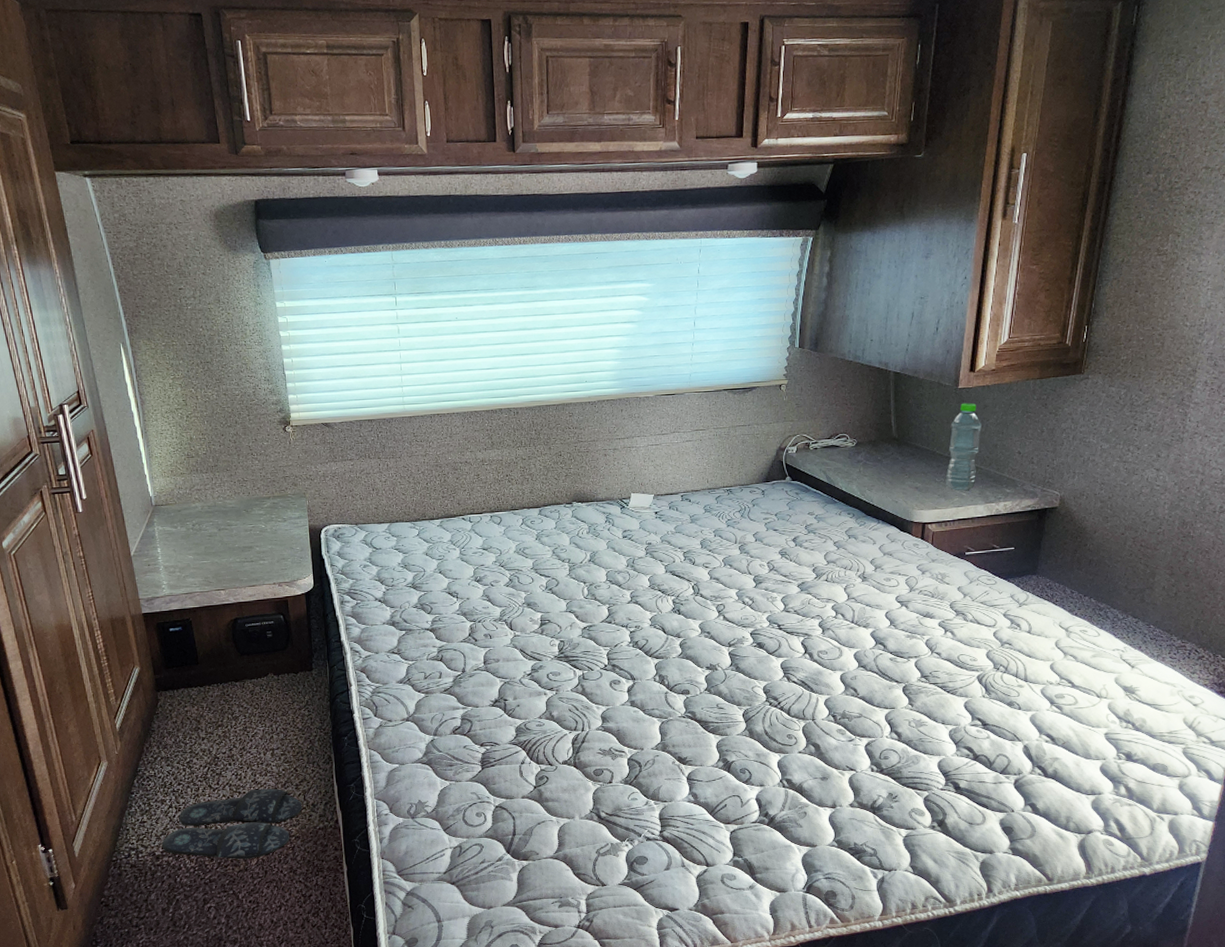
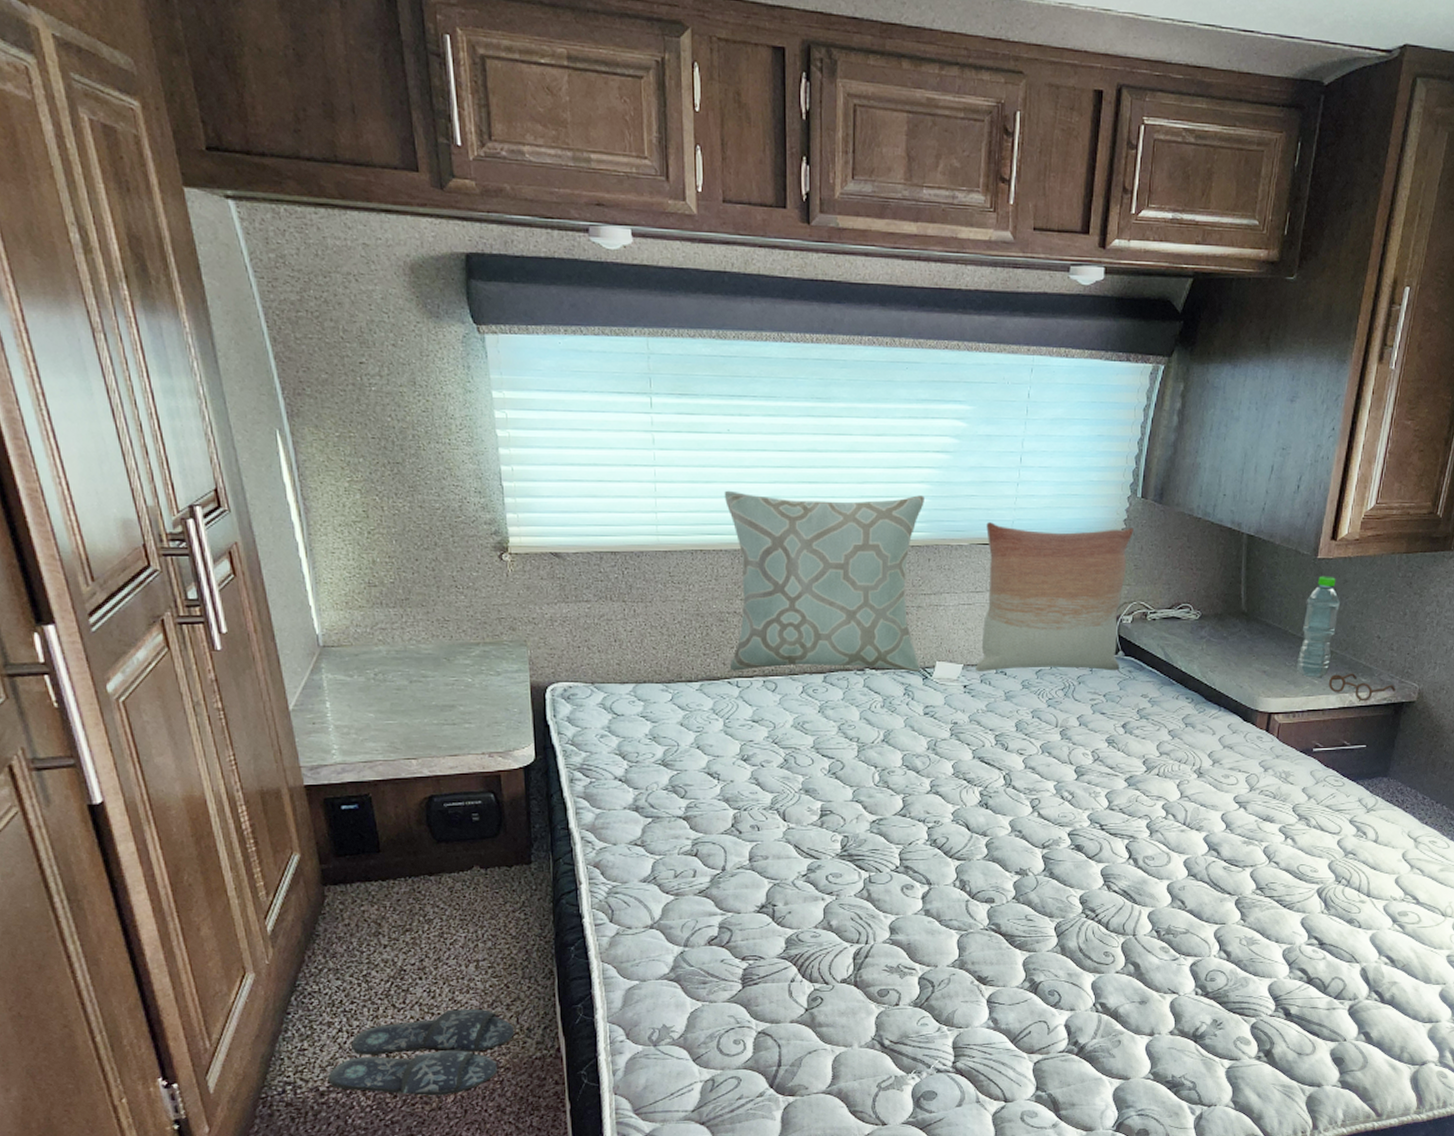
pillow: none [454,358,618,509] -> present [724,490,924,673]
pillow: none [664,373,794,501] -> present [975,522,1134,673]
glasses: none [976,485,1039,510] -> present [1329,673,1397,702]

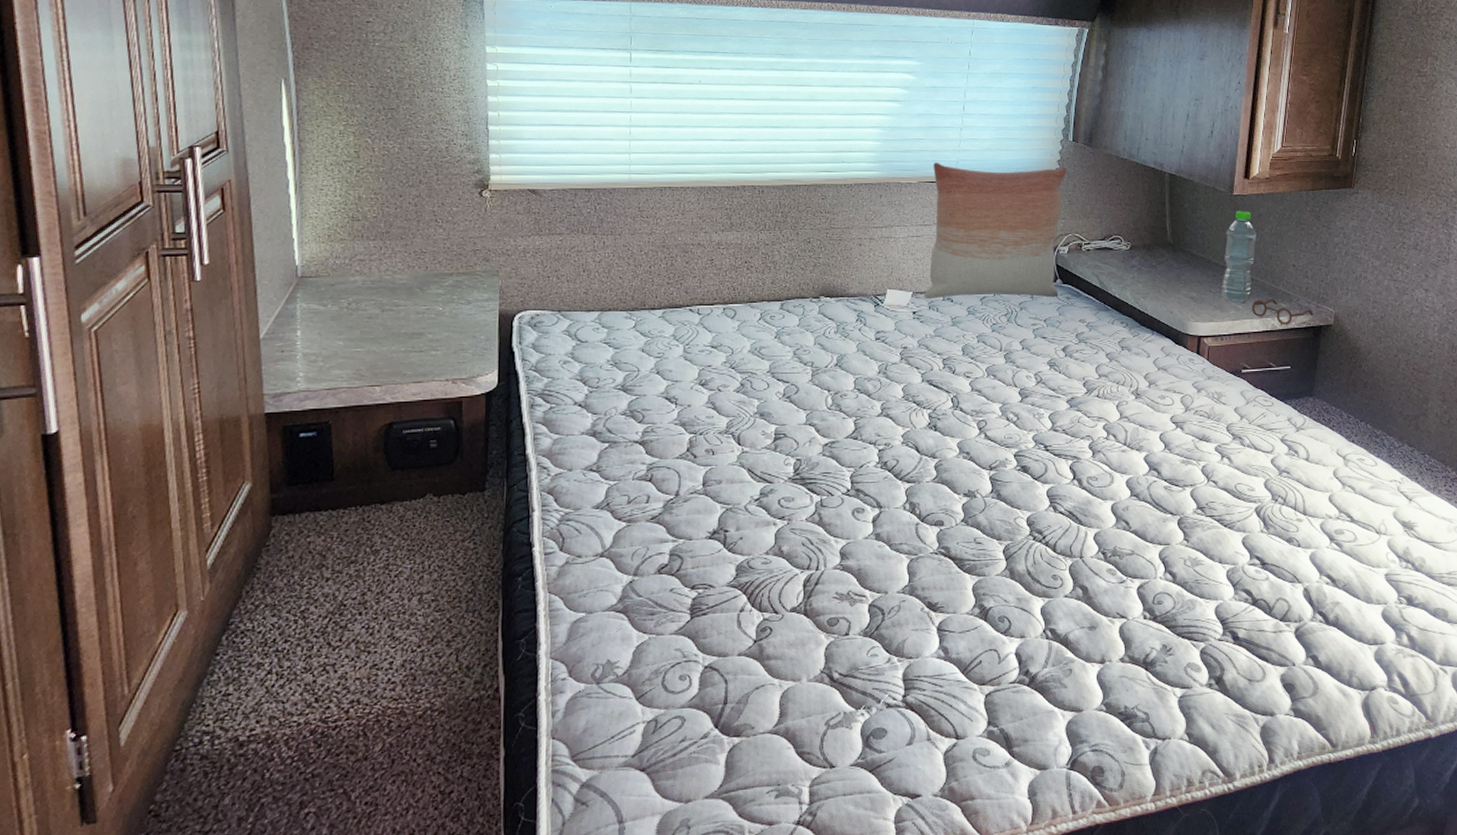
slippers: present [327,1008,515,1096] -> none [249,645,453,744]
pillow: present [724,490,924,673] -> none [693,134,877,300]

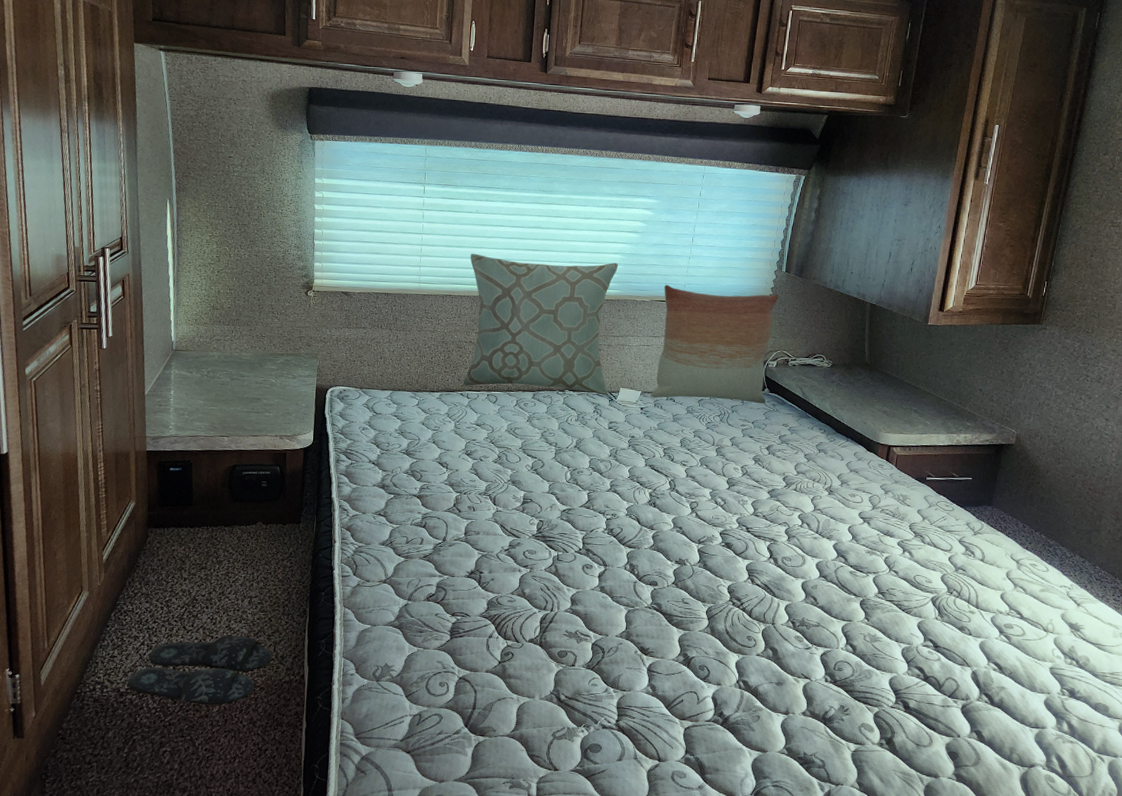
slippers: none [249,645,453,744] -> present [127,634,272,706]
pillow: none [693,134,877,300] -> present [463,253,618,396]
water bottle: present [1220,210,1257,304] -> none [910,338,948,420]
glasses: present [1252,299,1314,325] -> none [939,417,997,442]

